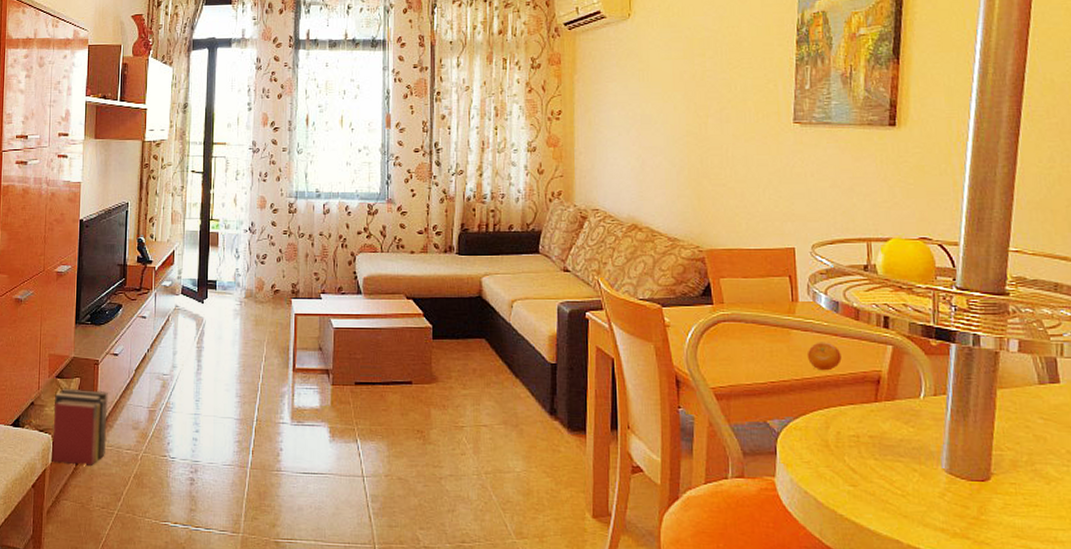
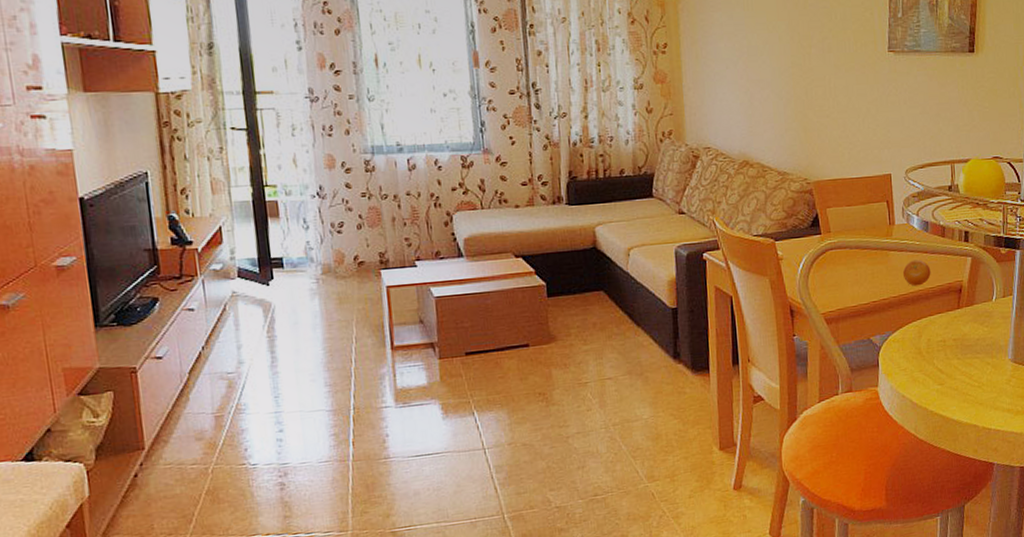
books: present [52,388,108,466] -> none [80,402,164,494]

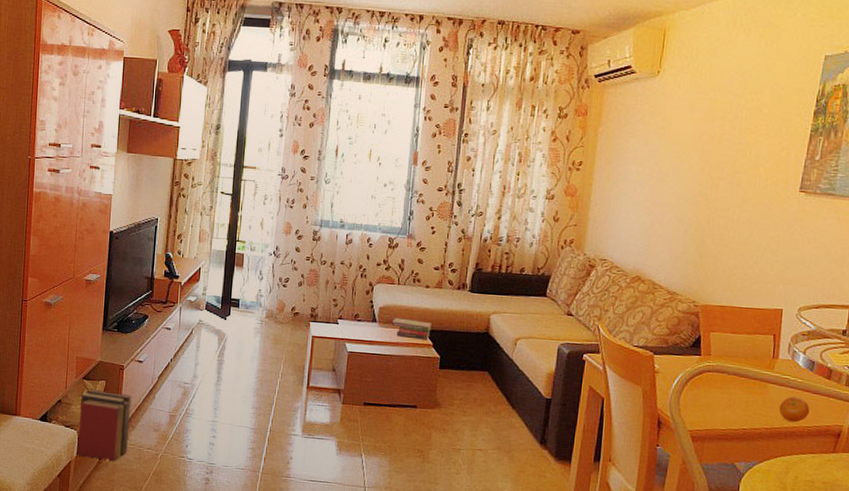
books: none [80,402,164,494] -> present [77,389,132,461]
books: none [481,246,530,269] -> present [391,318,431,340]

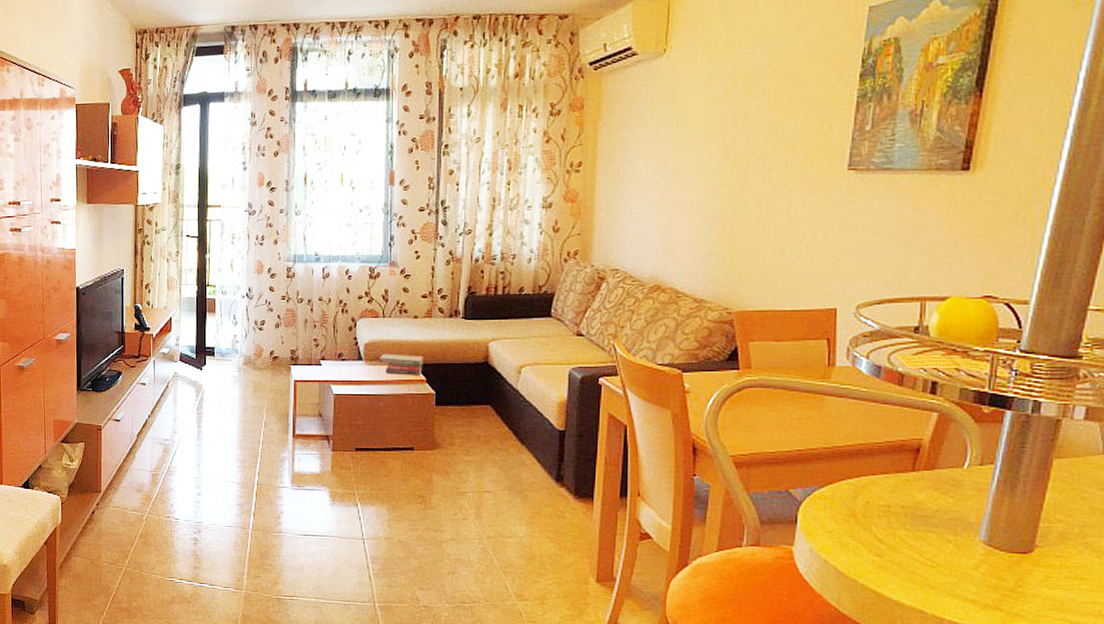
books: present [77,389,132,461] -> none [61,452,113,525]
fruit: present [779,396,810,423] -> none [841,409,879,439]

